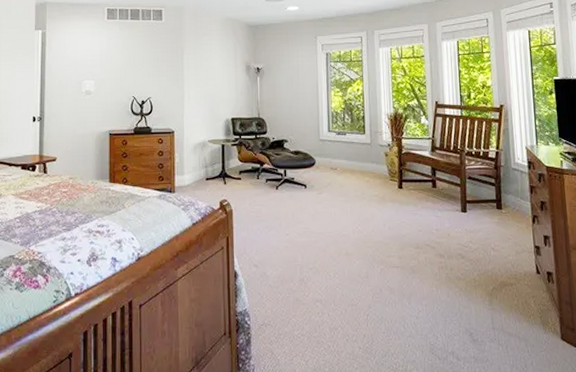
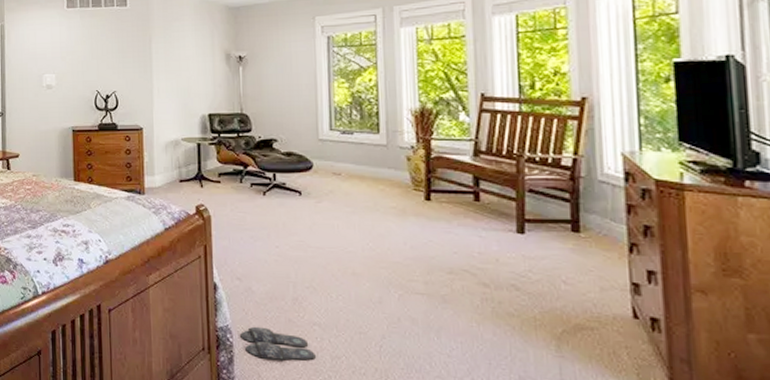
slippers: none [257,308,318,338] -> present [240,326,316,361]

